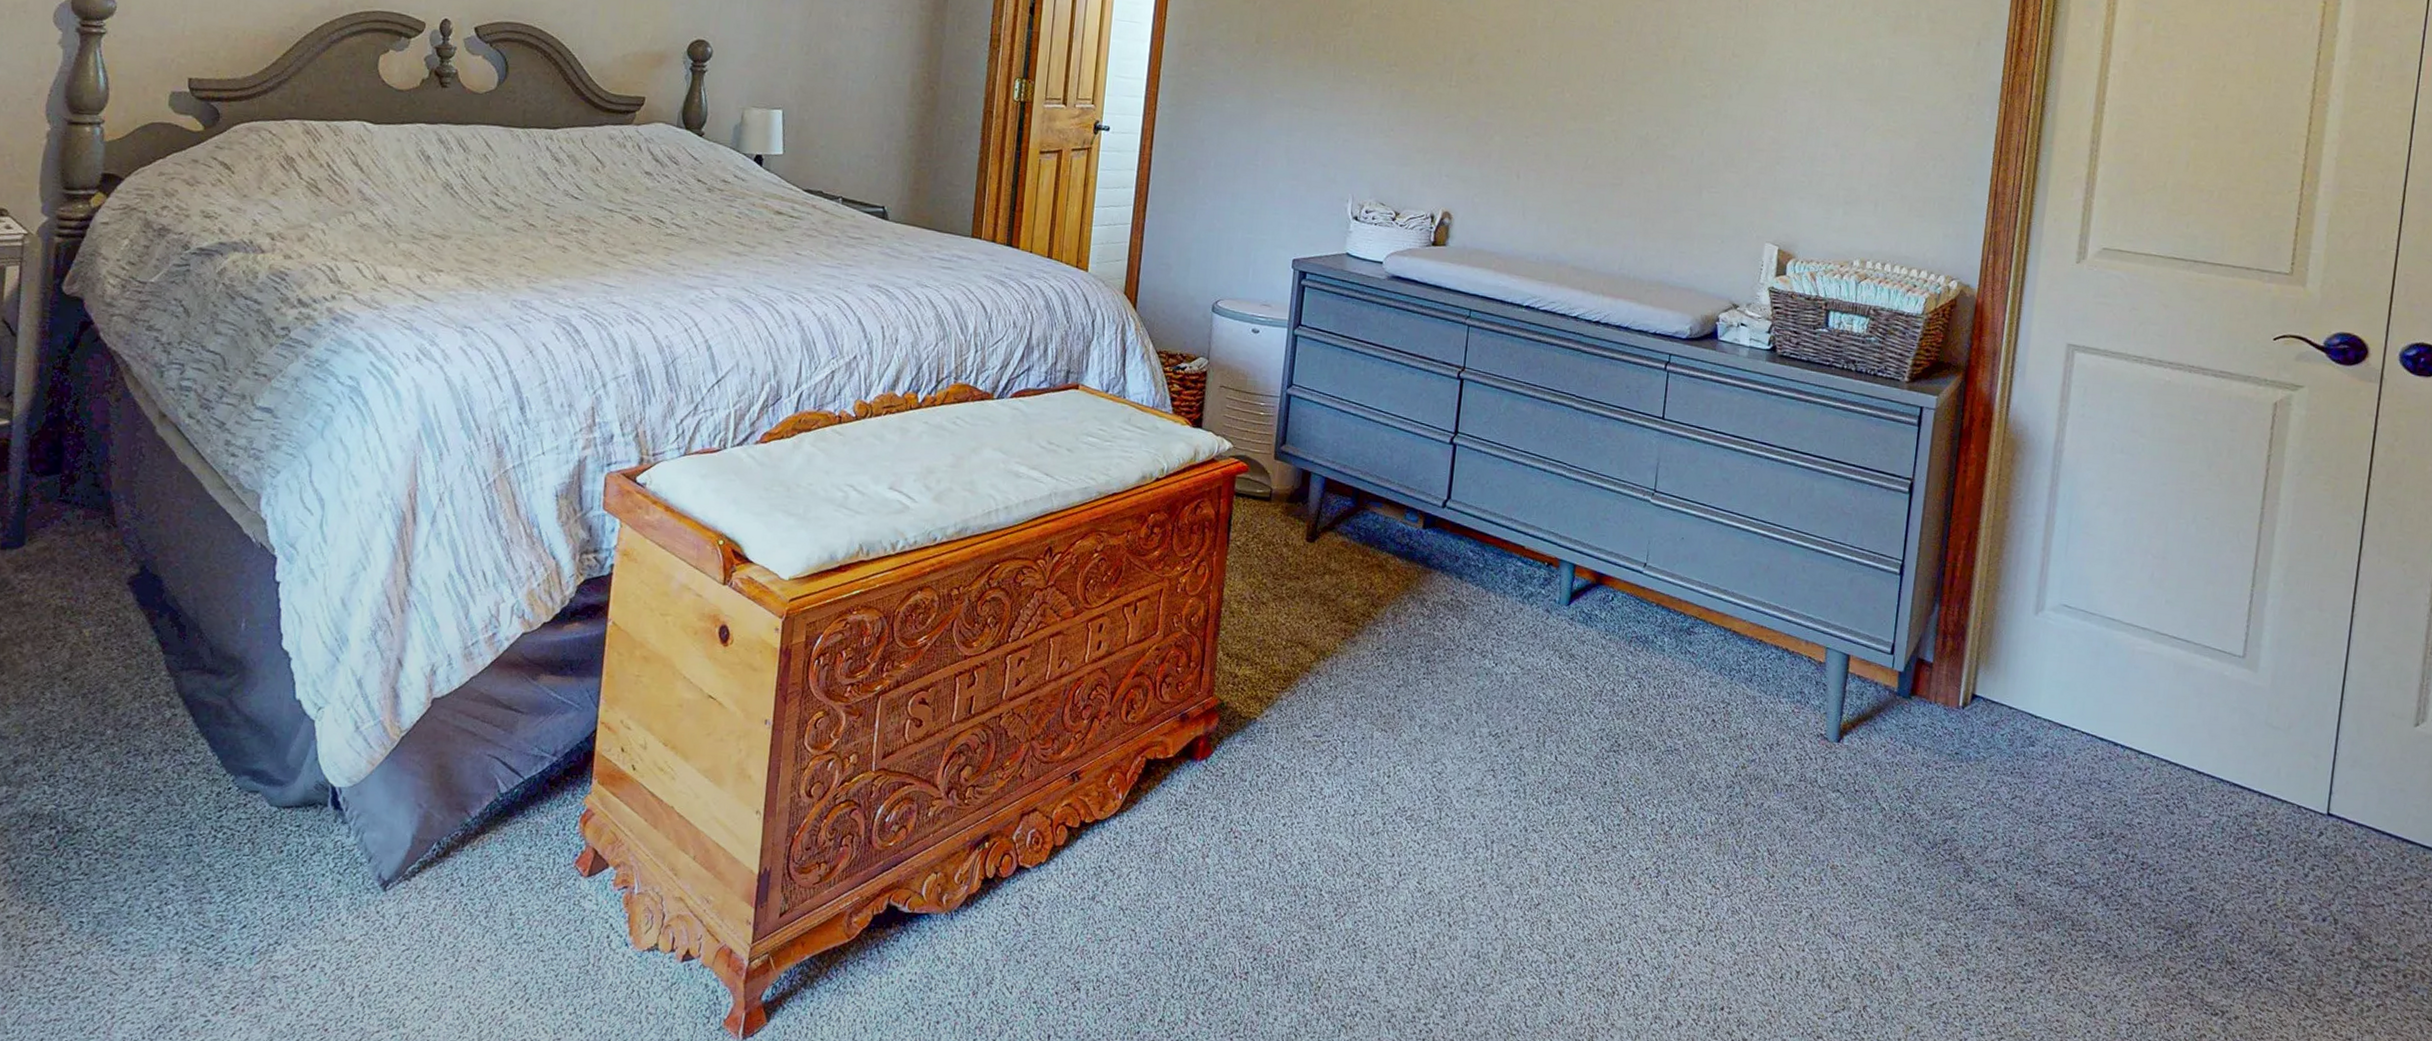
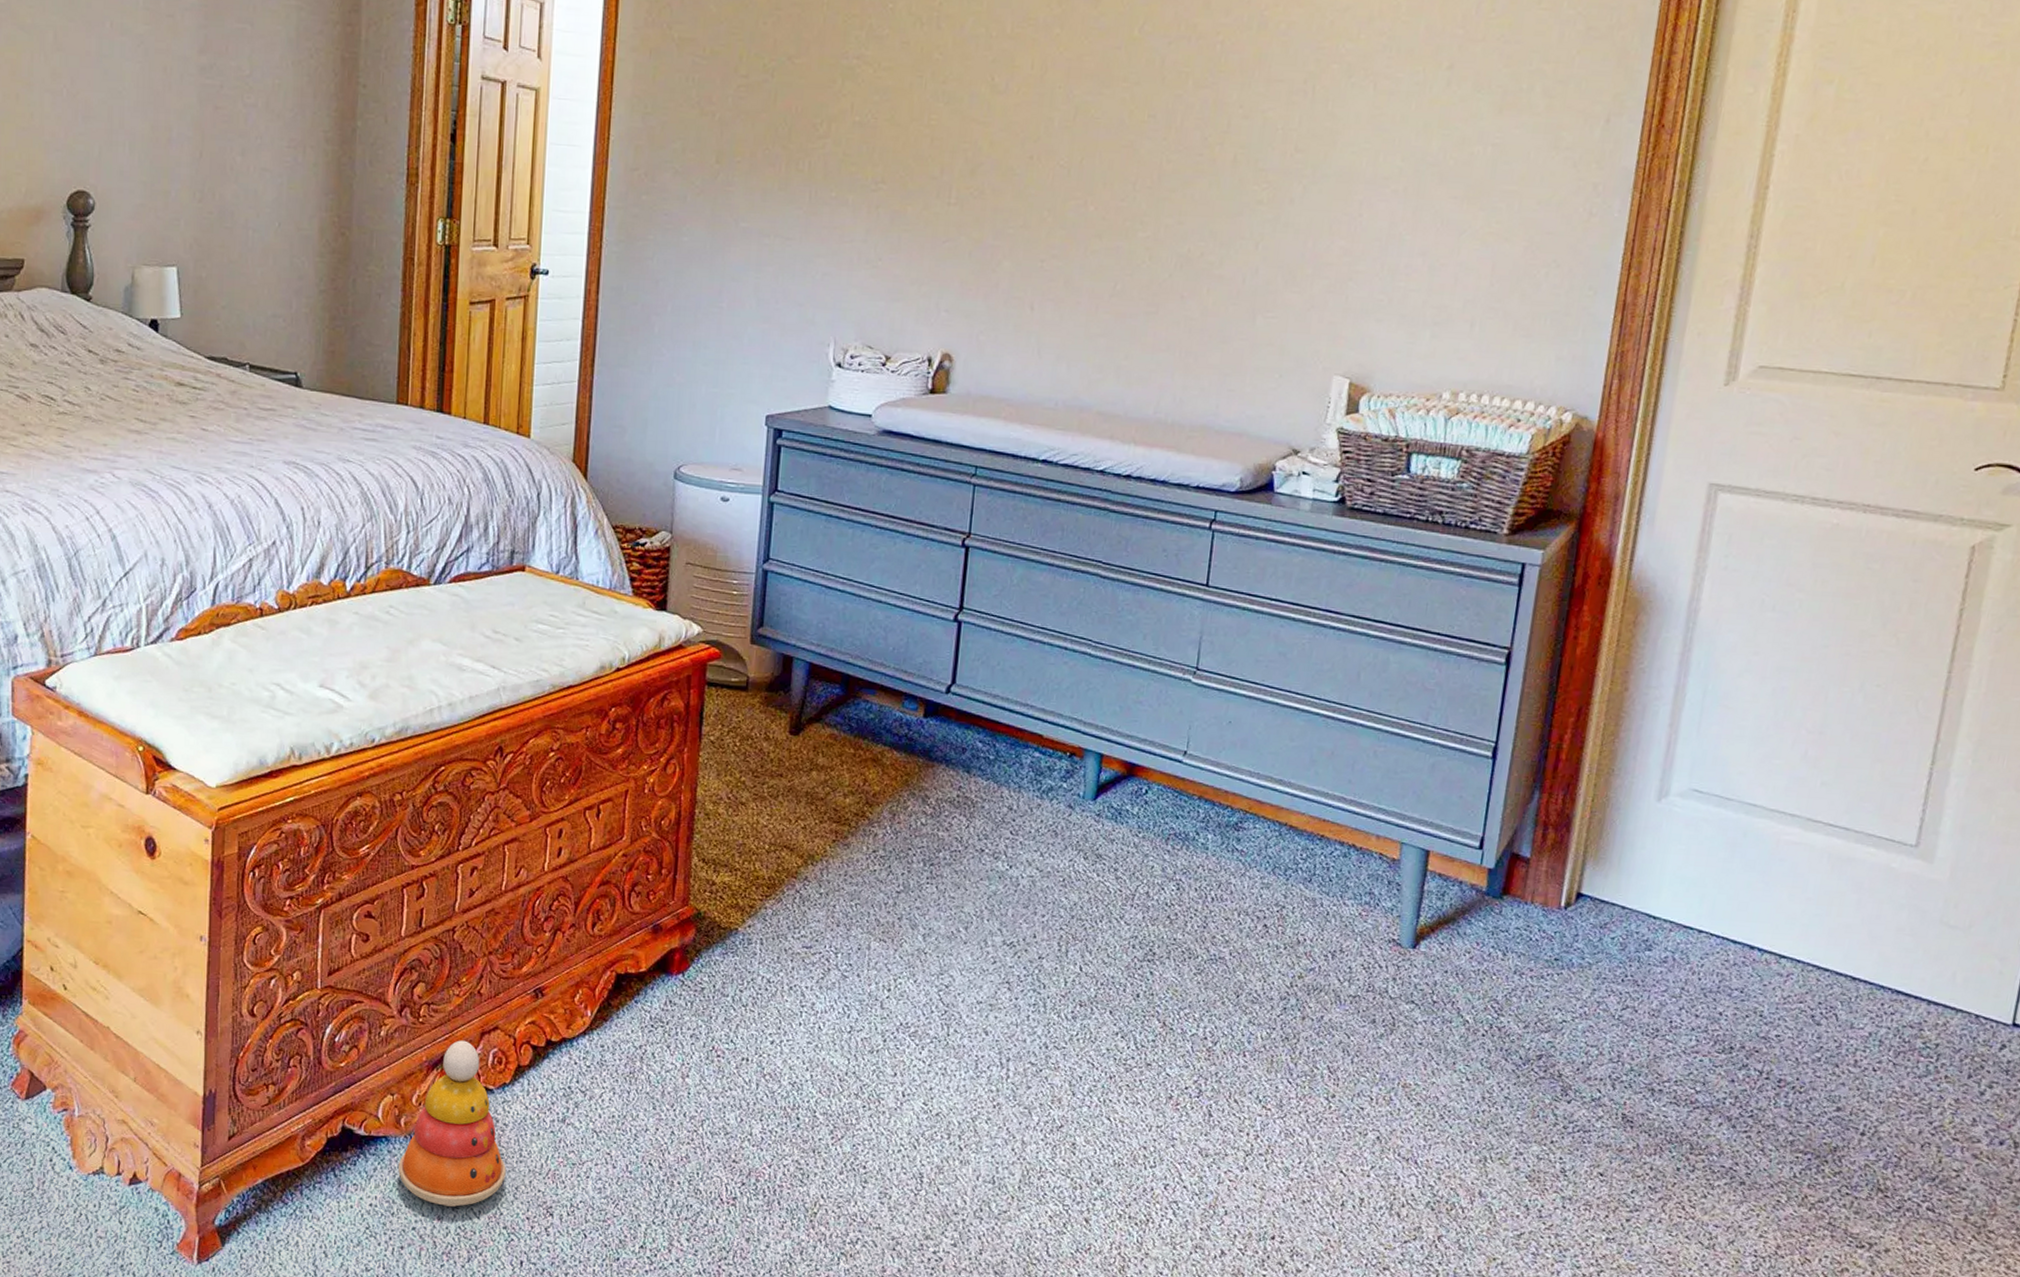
stacking toy: none [938,821,1039,982] -> present [398,1040,506,1207]

